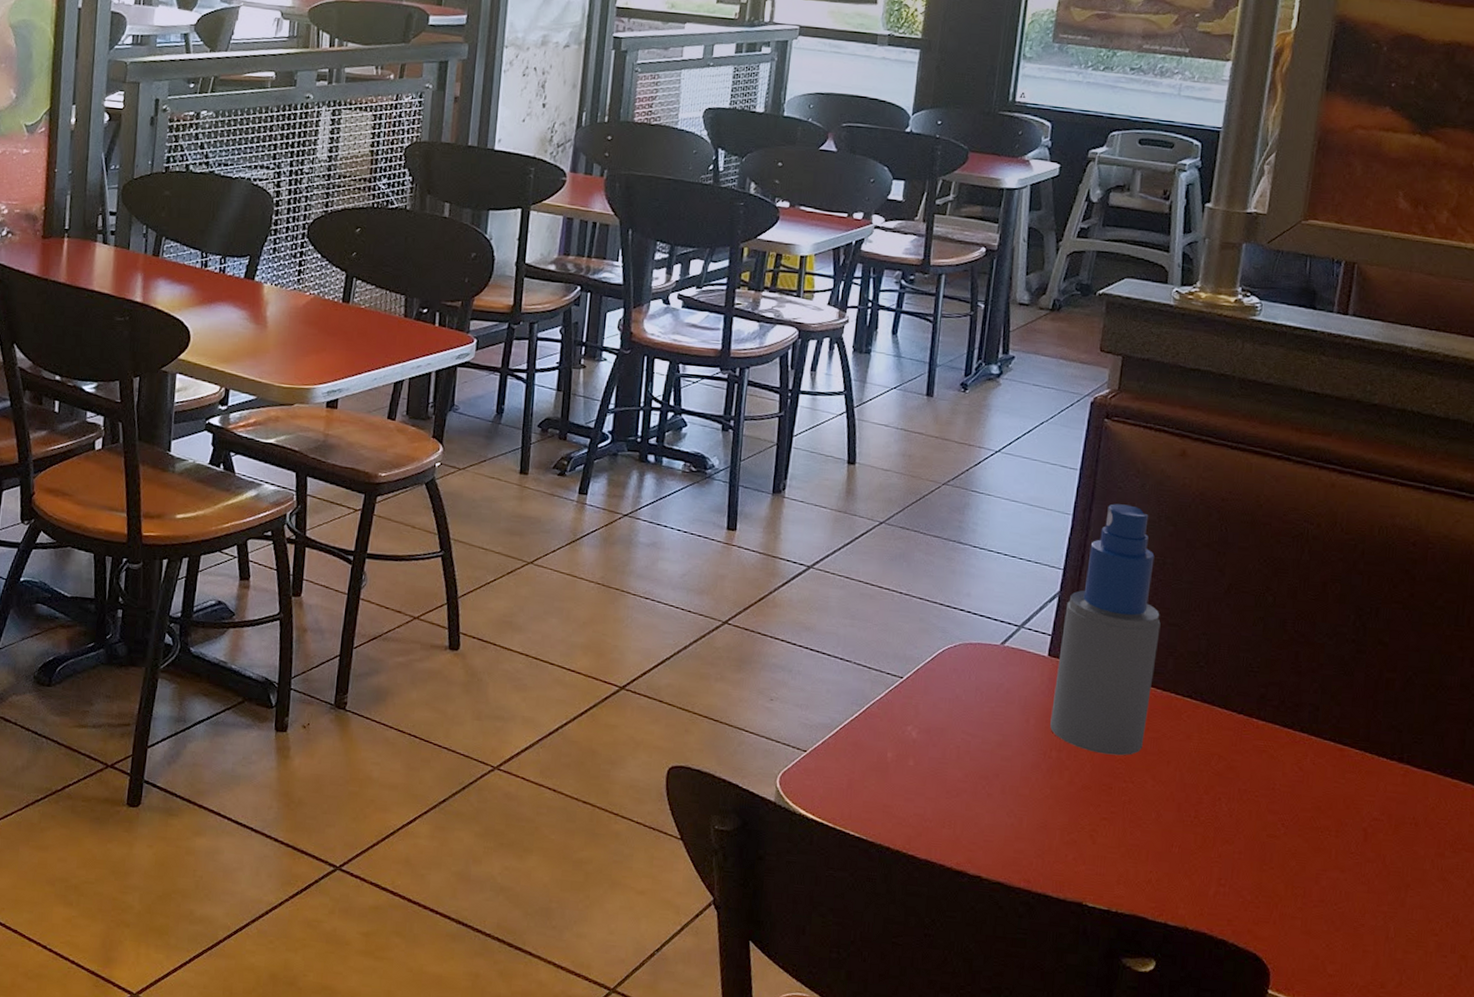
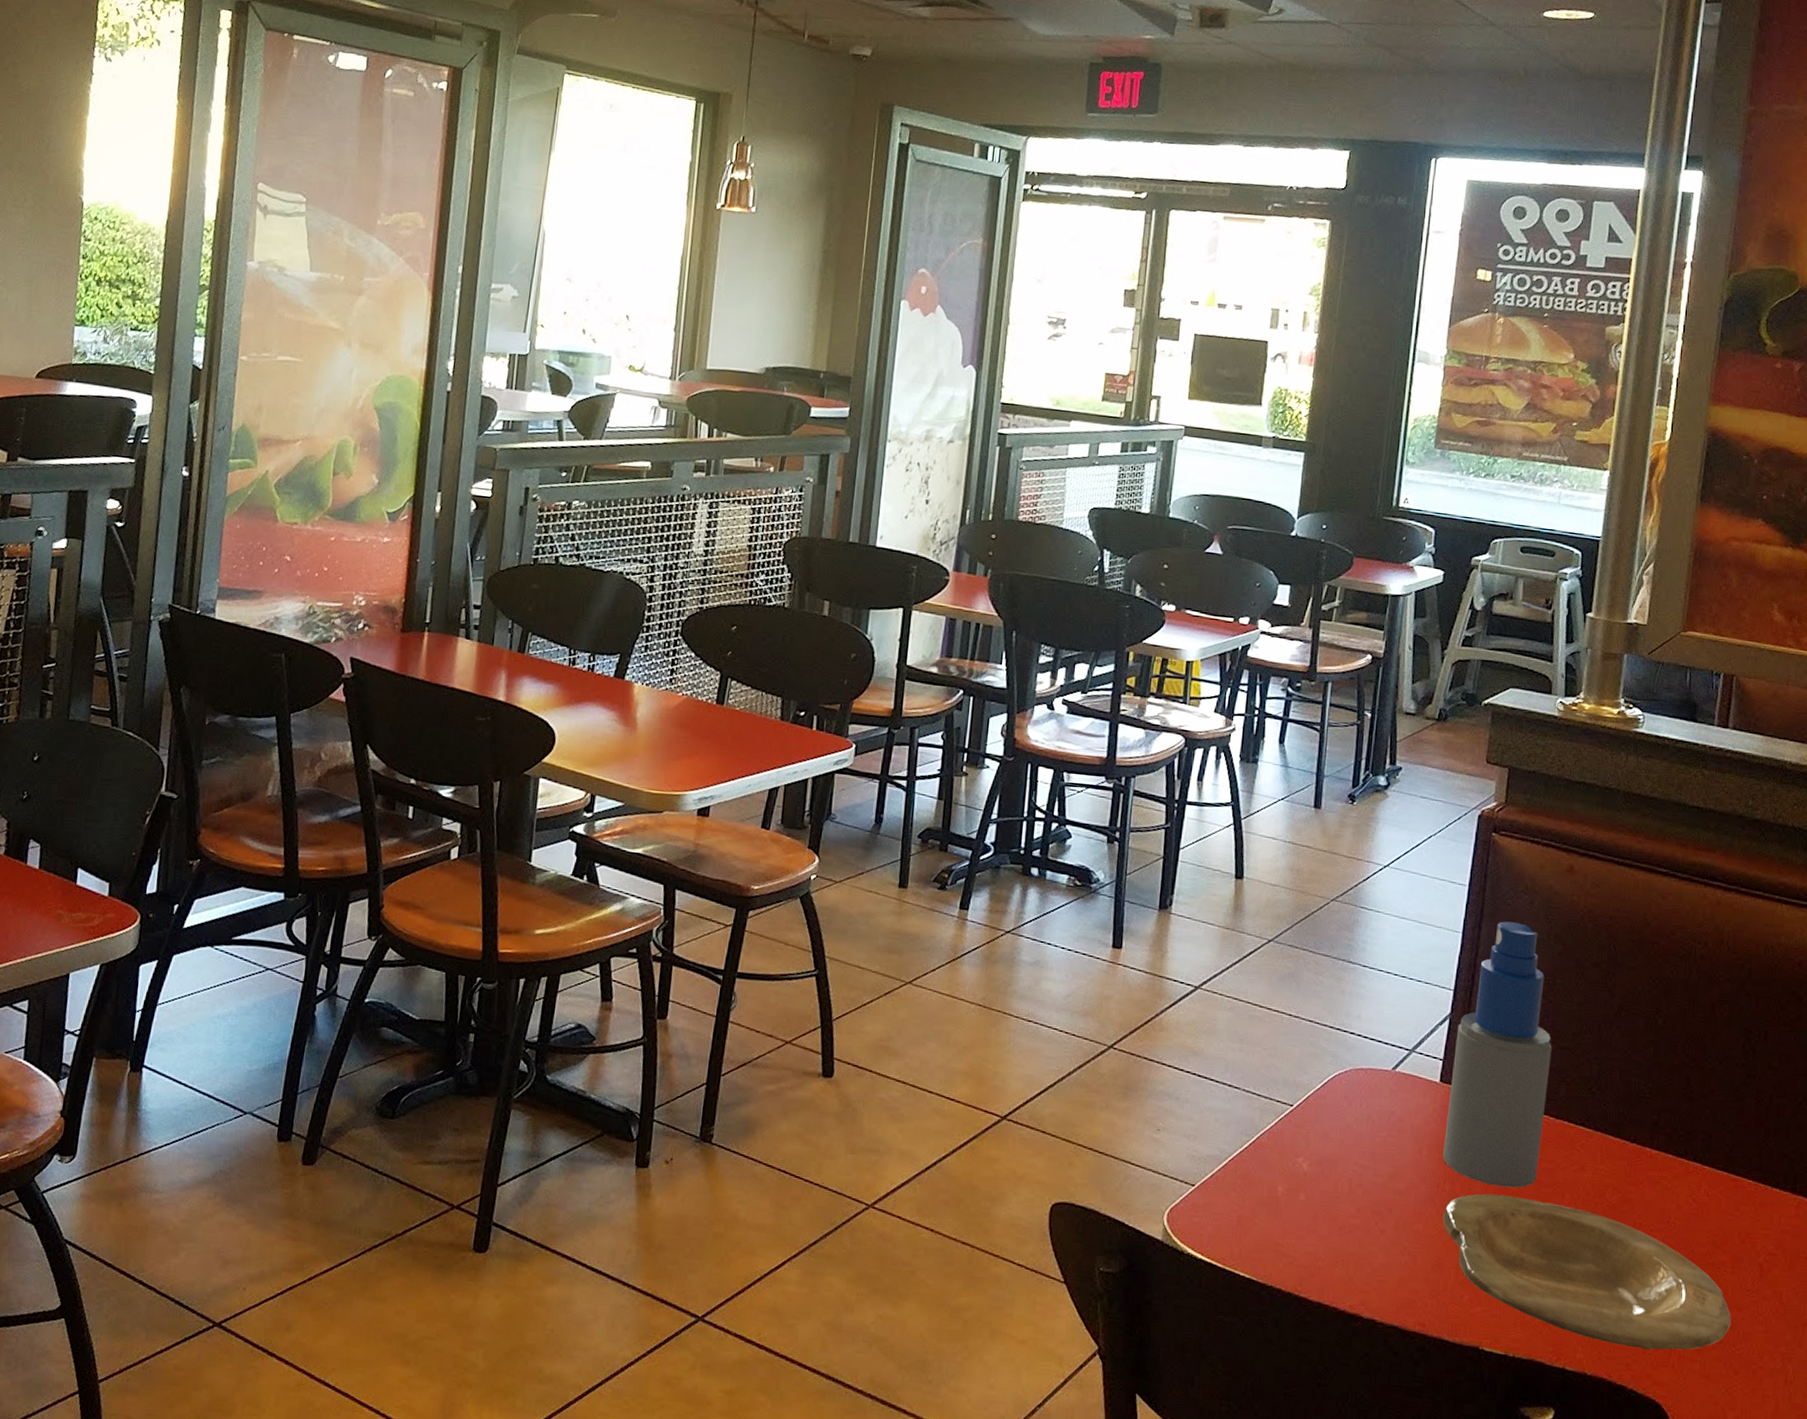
plate: none [1049,760,1334,908] -> present [1443,1193,1731,1351]

